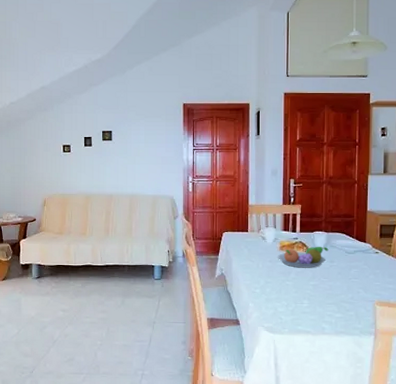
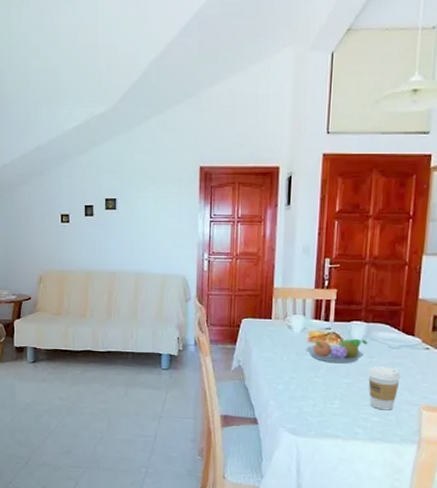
coffee cup: none [331,269,357,307] -> present [368,366,401,411]

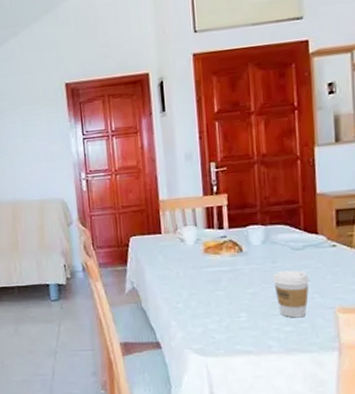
fruit bowl: present [306,338,368,364] -> none [202,243,269,273]

